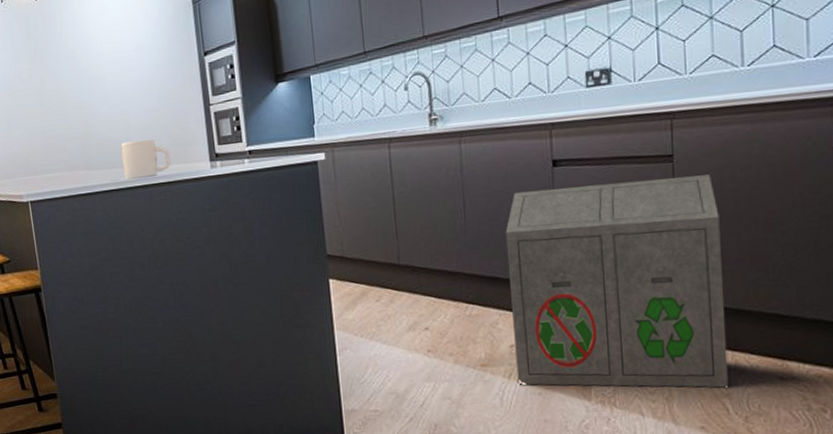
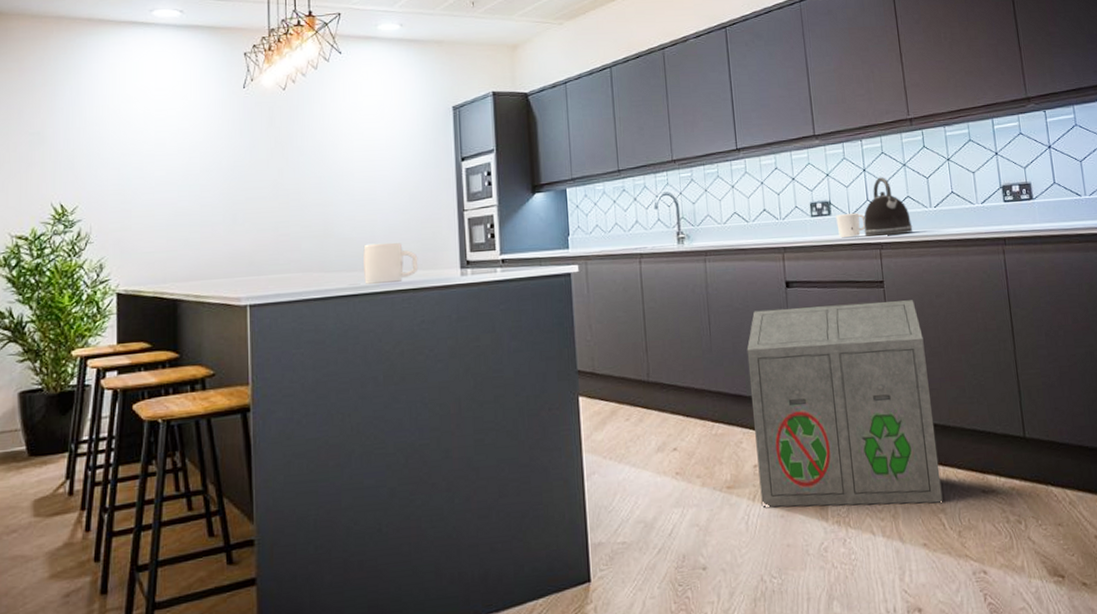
mug: none [617,78,655,108] -> present [836,212,866,237]
kettle: none [652,34,717,107] -> present [863,177,913,238]

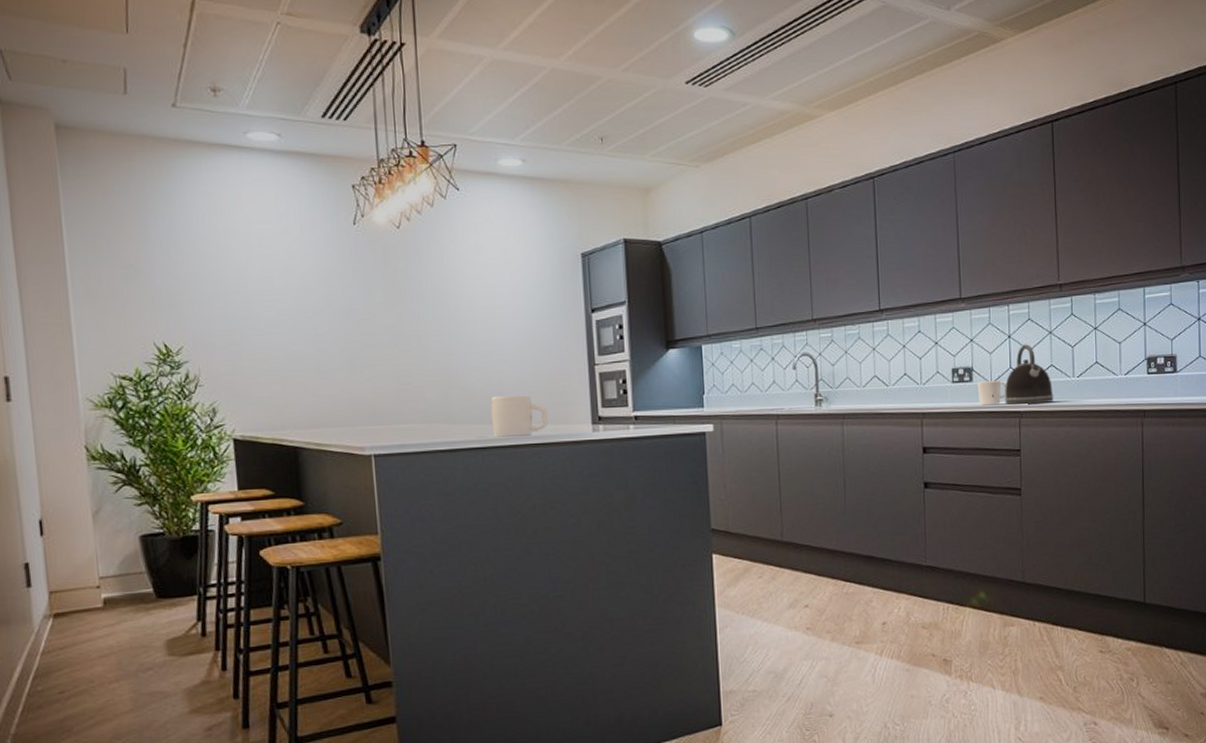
recycling bin: present [746,300,943,508] -> none [881,469,1062,662]

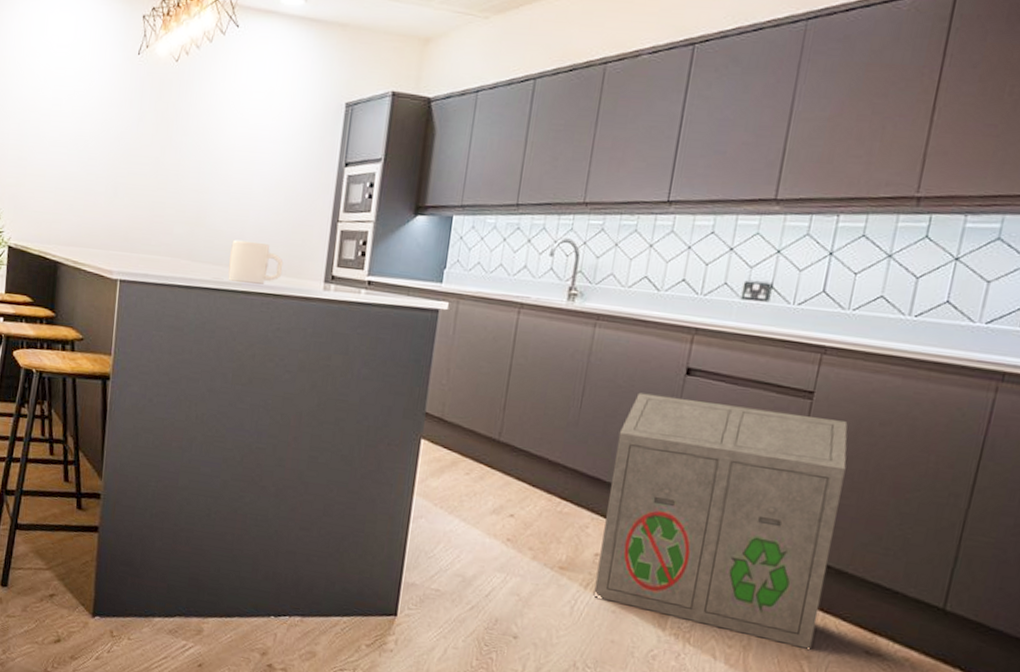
recycling bin: none [881,469,1062,662] -> present [593,392,848,649]
mug: present [977,379,1007,404] -> none [771,302,814,333]
kettle: present [1005,344,1054,406] -> none [806,265,877,342]

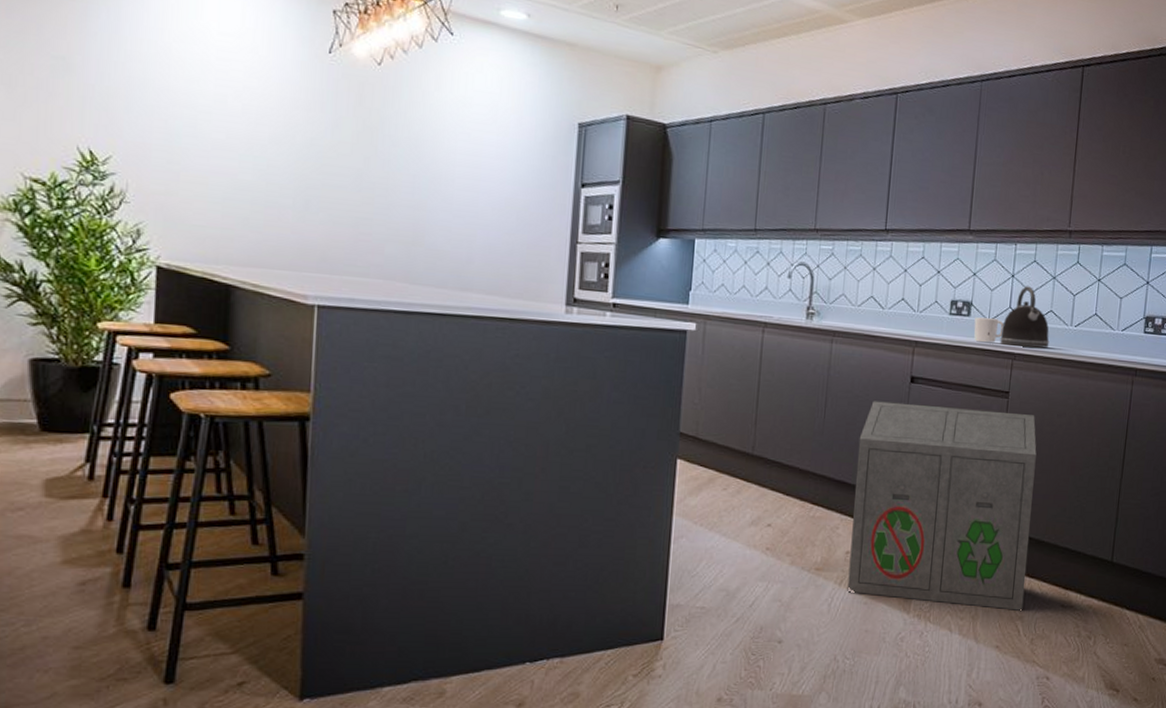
mug: present [228,239,284,286] -> none [455,260,519,310]
mug: none [771,302,814,333] -> present [973,317,1004,342]
kettle: none [806,265,877,342] -> present [1000,286,1050,349]

